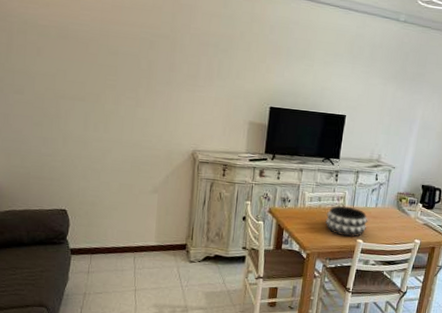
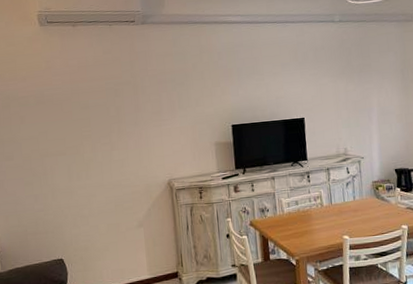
decorative bowl: present [325,205,368,237] -> none [307,204,350,236]

